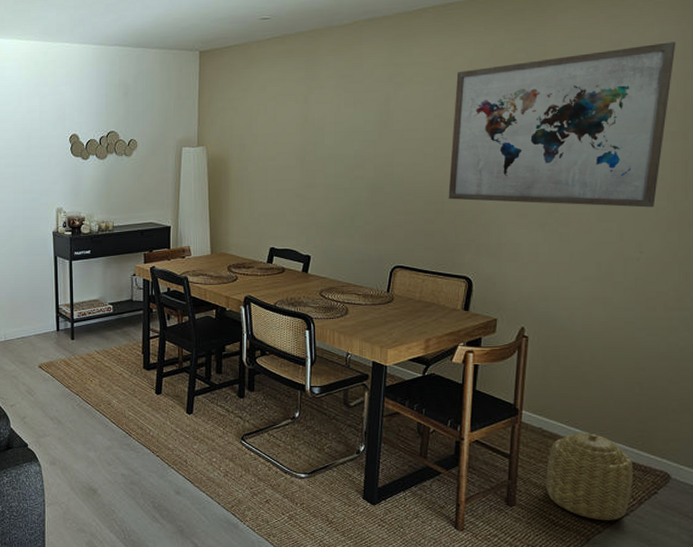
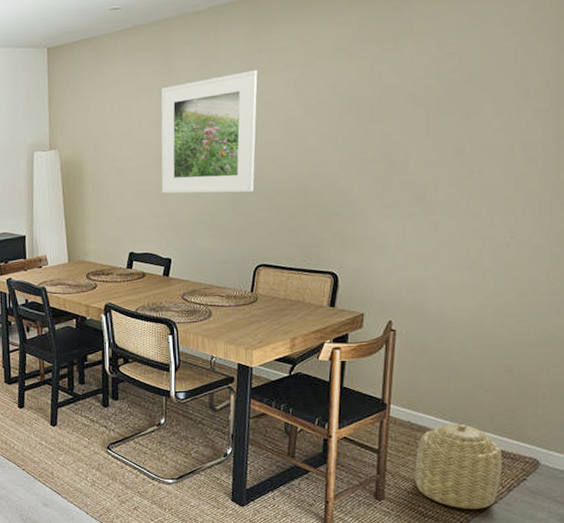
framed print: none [303,82,398,196] -> present [161,70,258,194]
wall art: present [448,42,676,208] -> none [312,12,550,193]

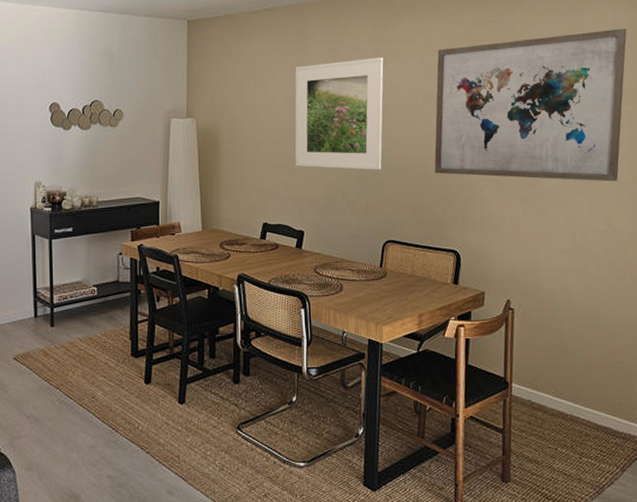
wall art: none [312,12,550,193] -> present [434,28,627,182]
basket: present [415,423,503,509] -> none [537,403,616,491]

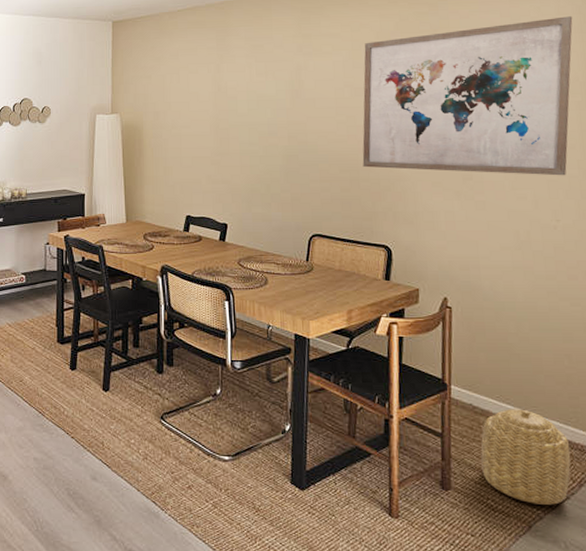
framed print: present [295,57,384,170] -> none [217,52,308,164]
basket: none [537,403,616,491] -> present [480,409,571,505]

